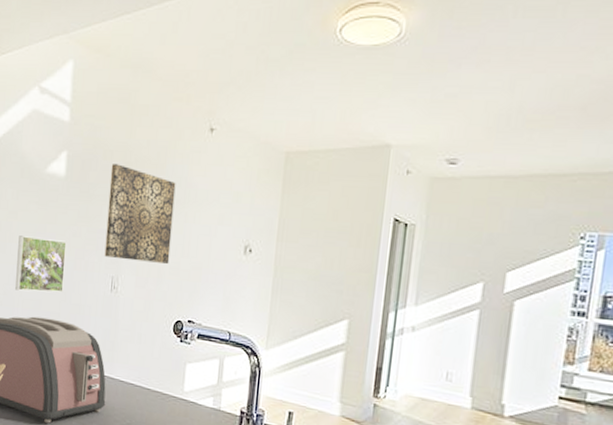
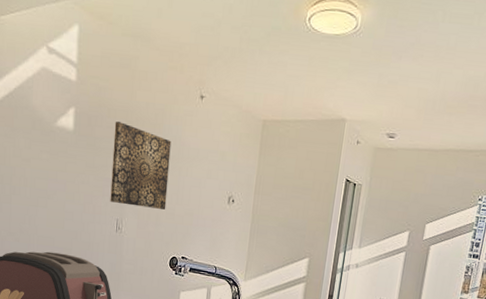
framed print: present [15,235,67,293] -> none [31,181,76,232]

